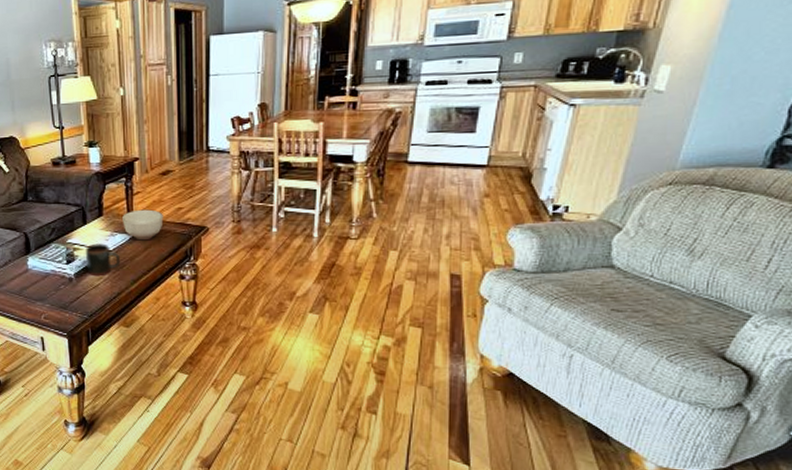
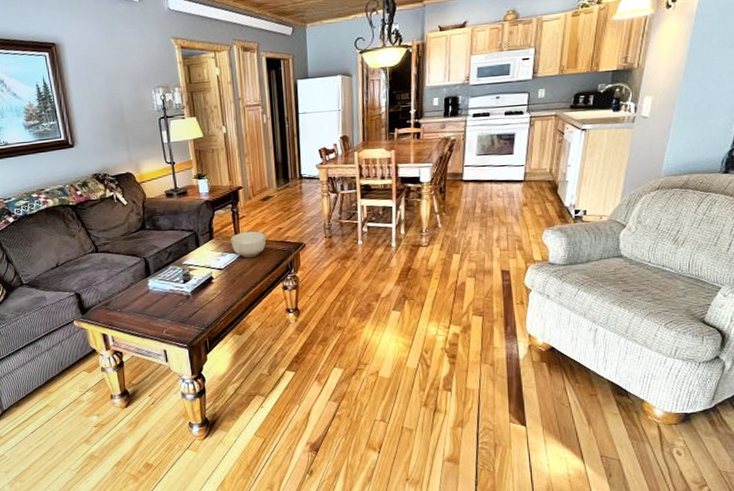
mug: present [85,243,121,277] -> none [199,263,232,293]

